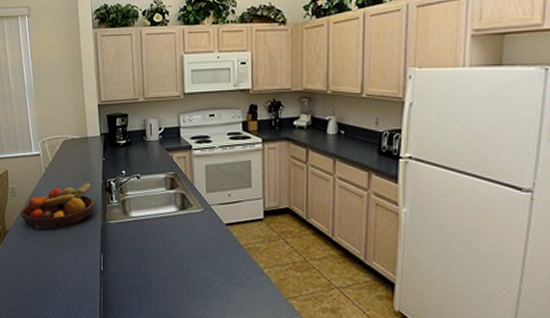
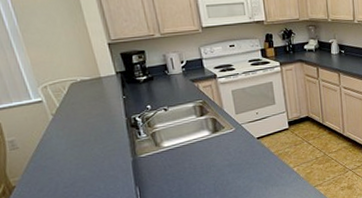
fruit bowl: present [20,182,94,231] -> none [27,122,121,179]

